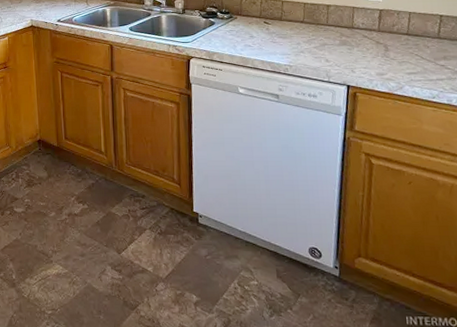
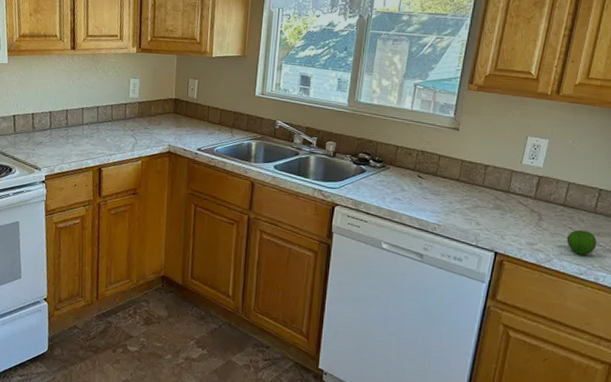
apple: none [414,56,445,79] -> present [566,230,597,255]

